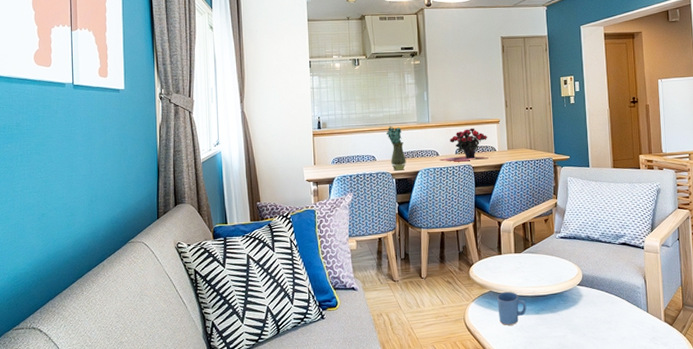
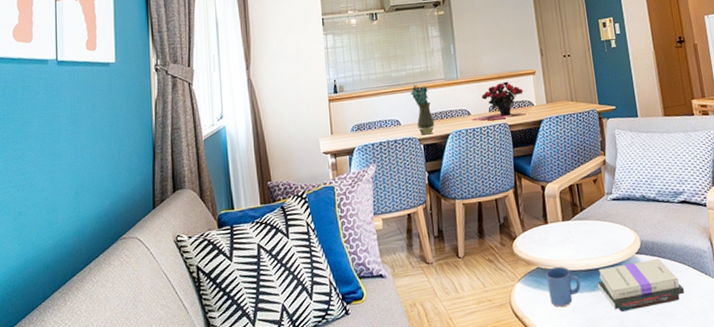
books: none [541,291,618,333] -> present [597,259,685,312]

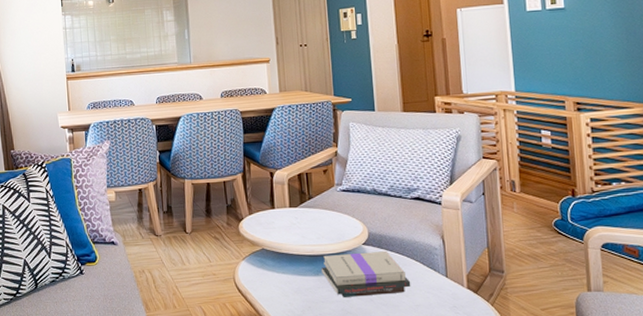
vase: present [411,84,435,136] -> none [145,67,167,116]
flower arrangement: present [472,81,528,121] -> none [204,68,260,106]
mug: present [546,266,581,307] -> none [270,249,305,287]

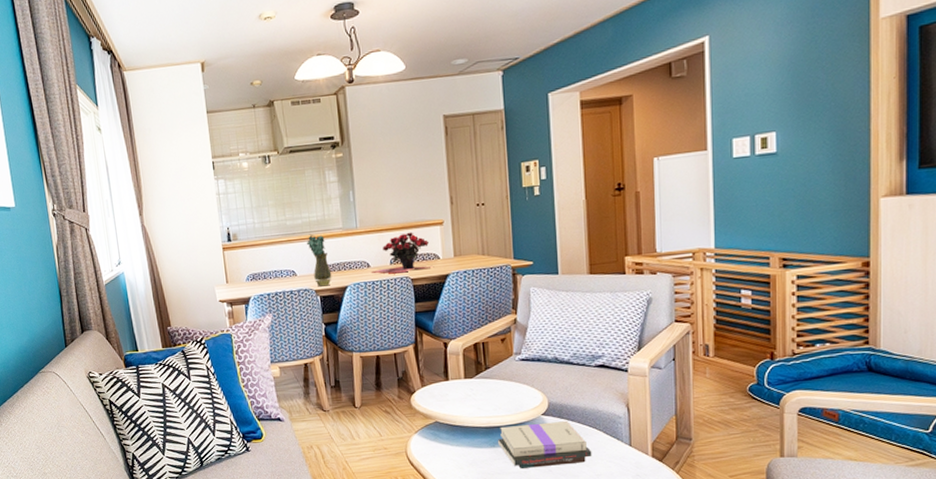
vase: none [145,67,167,116] -> present [307,234,332,287]
flower arrangement: none [204,68,260,106] -> present [372,232,433,274]

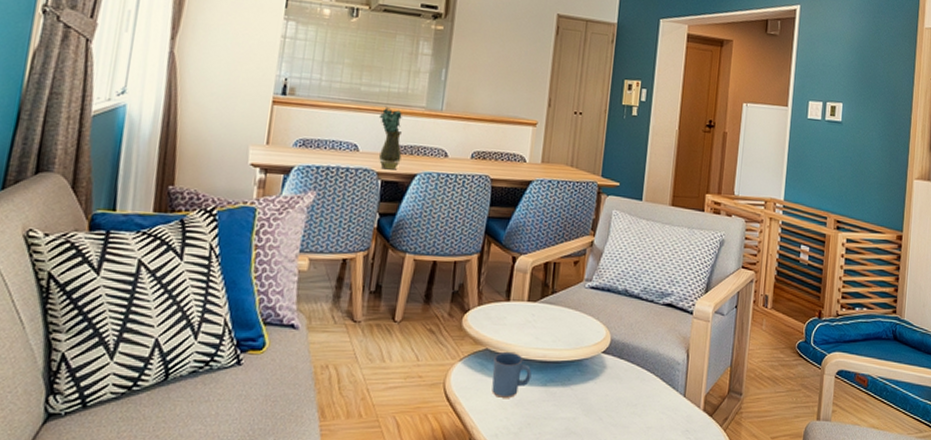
flower arrangement: present [372,232,433,274] -> none [448,126,517,171]
mug: none [444,422,480,460] -> present [492,351,532,398]
books: present [497,421,592,468] -> none [550,362,647,414]

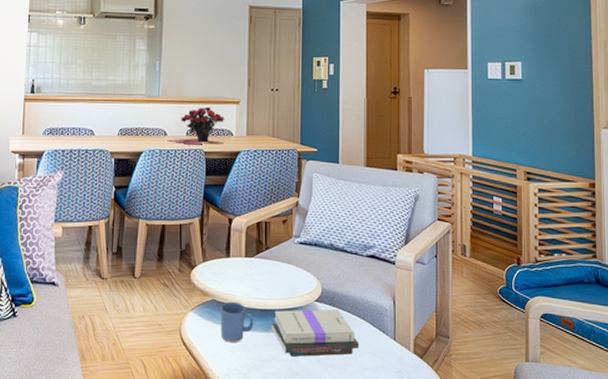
vase: present [379,106,402,170] -> none [109,96,129,149]
flower arrangement: none [448,126,517,171] -> present [168,107,226,145]
books: none [550,362,647,414] -> present [270,309,359,357]

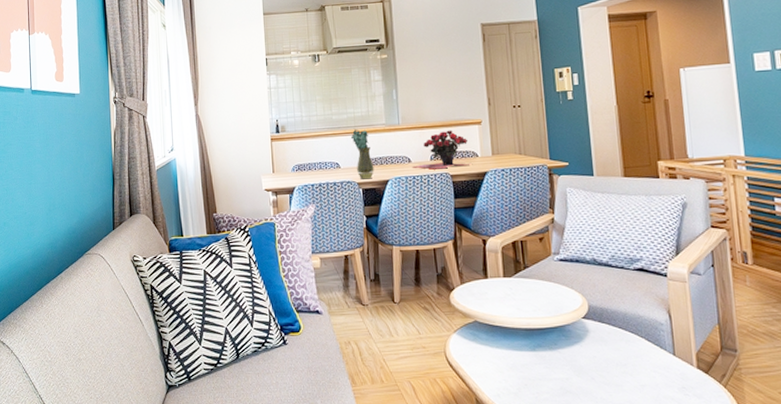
vase: none [109,96,129,149] -> present [351,128,374,180]
mug: present [220,301,254,342] -> none [483,322,520,362]
books: present [270,309,359,357] -> none [537,326,636,375]

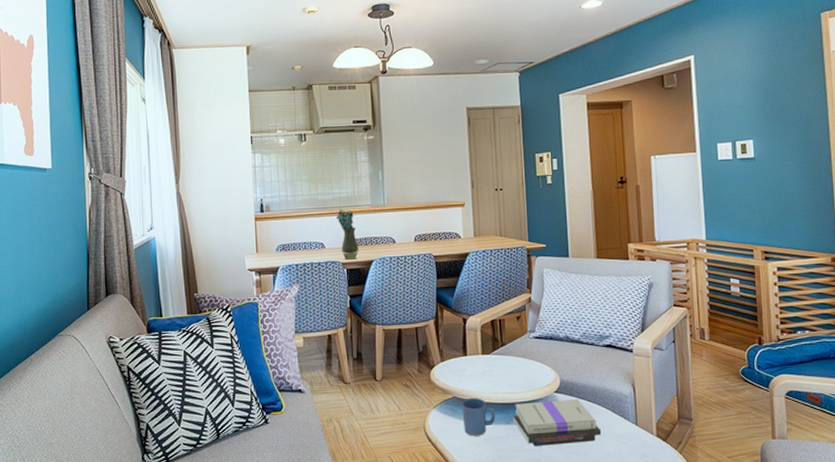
flower arrangement: present [412,130,472,170] -> none [397,211,454,250]
mug: none [483,322,520,362] -> present [461,397,496,436]
books: none [537,326,636,375] -> present [512,399,602,446]

